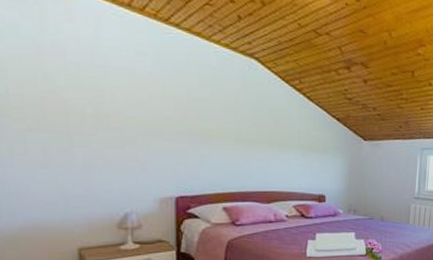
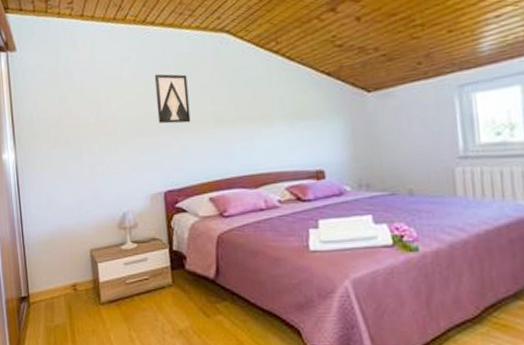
wall art: none [174,79,211,135] -> present [154,73,191,124]

